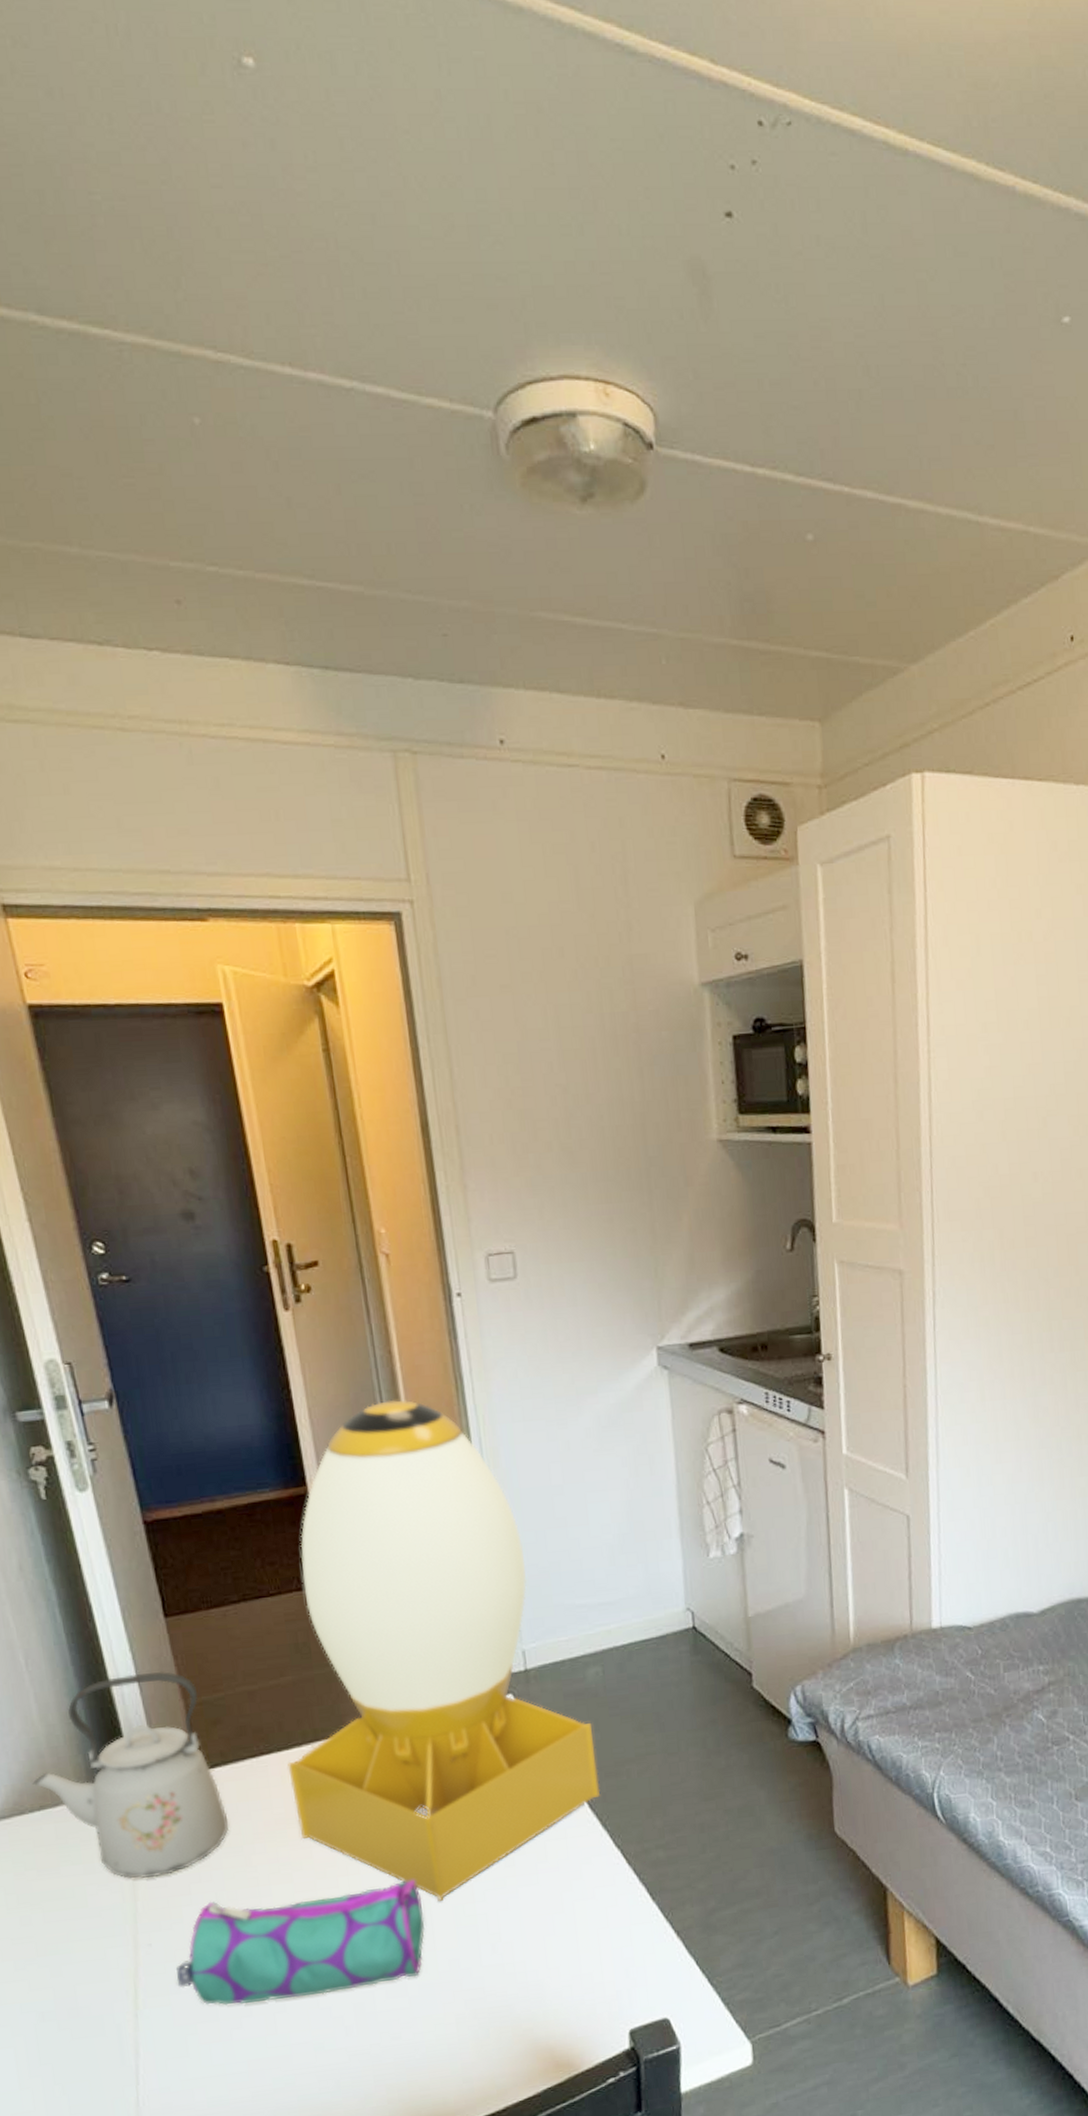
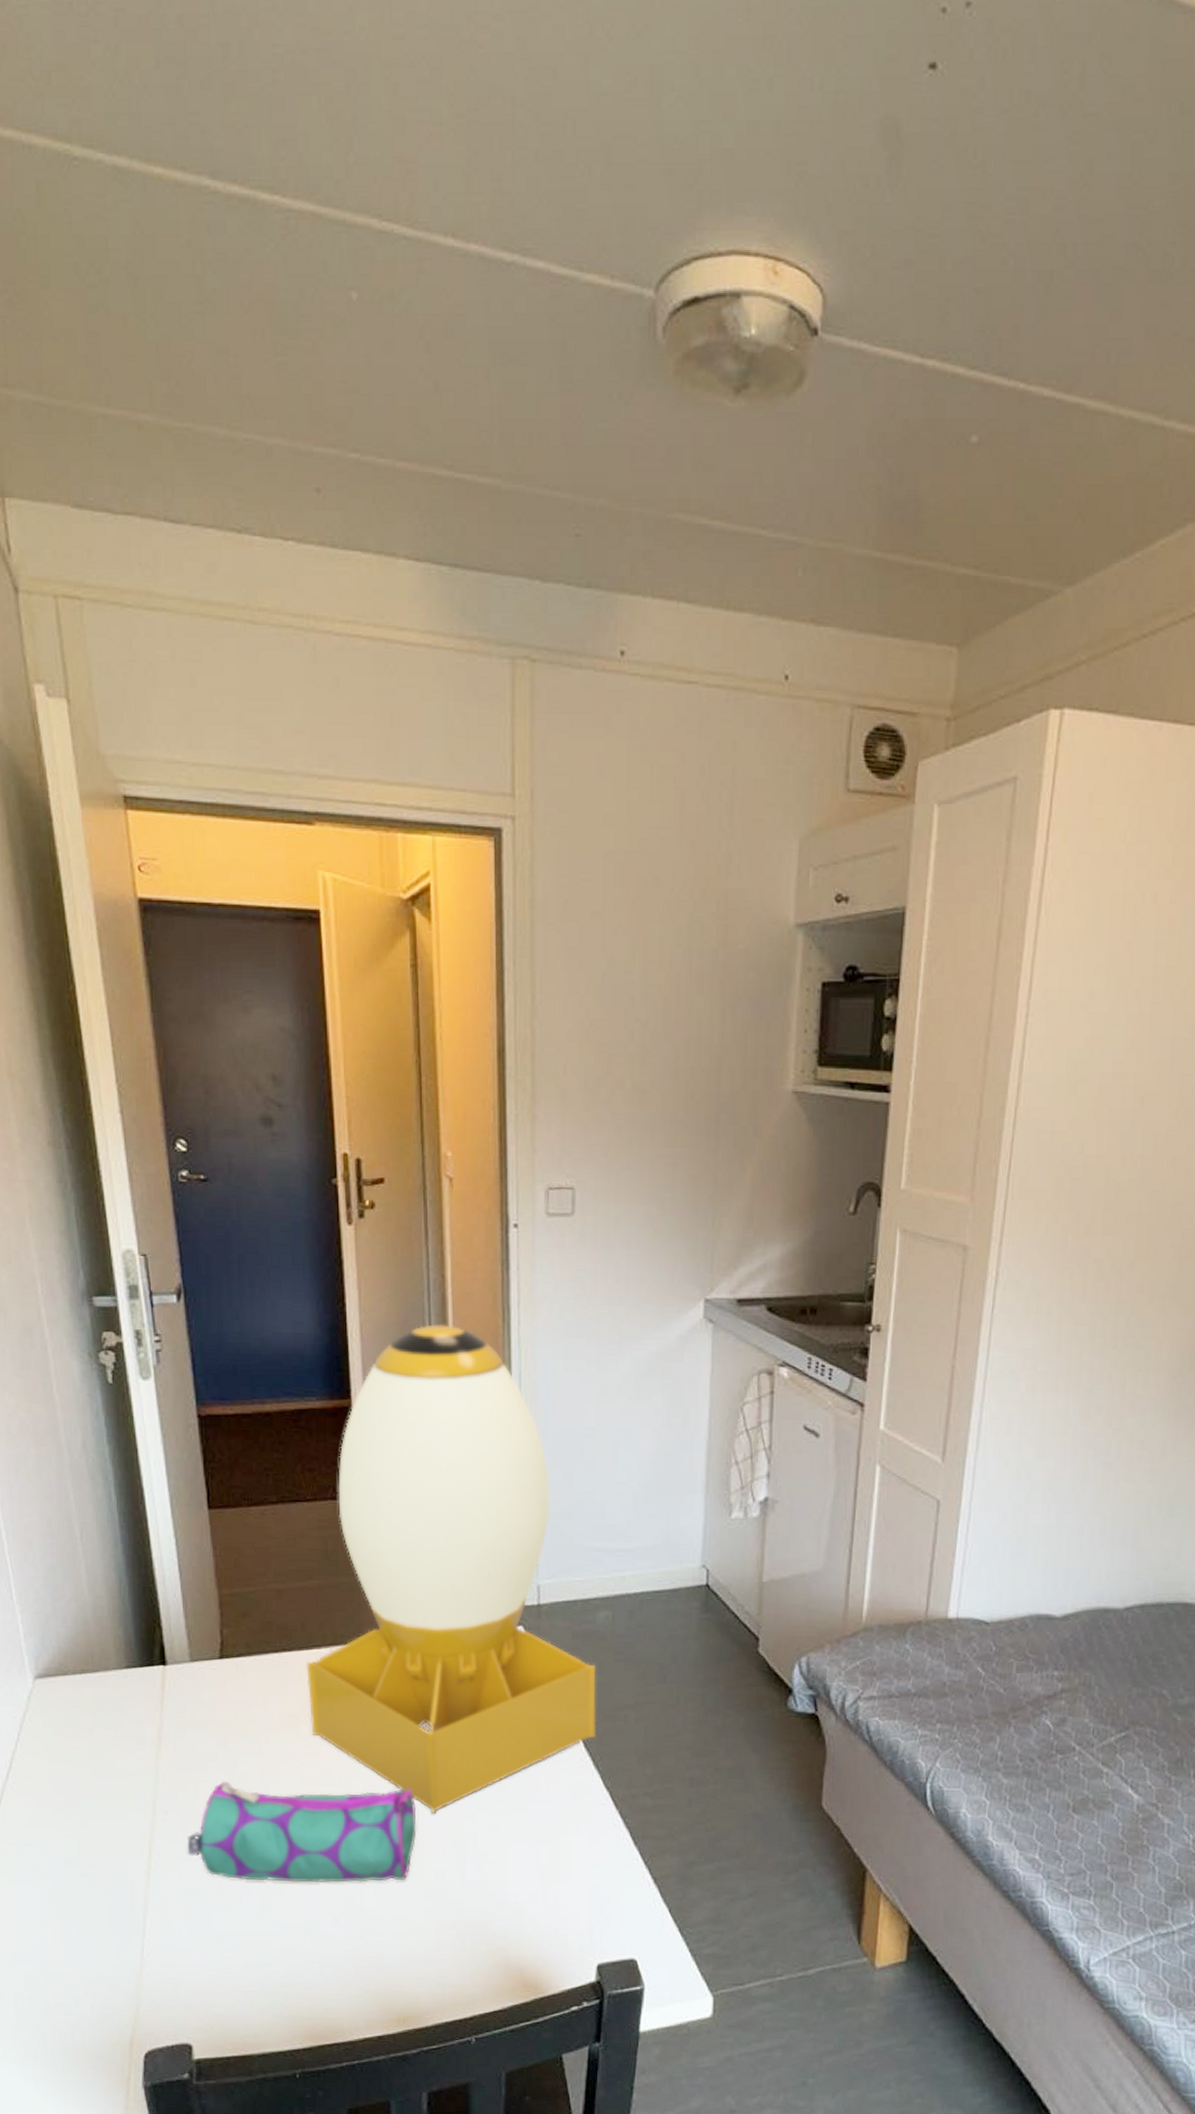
kettle: present [32,1671,228,1878] -> none [76,1558,247,1751]

